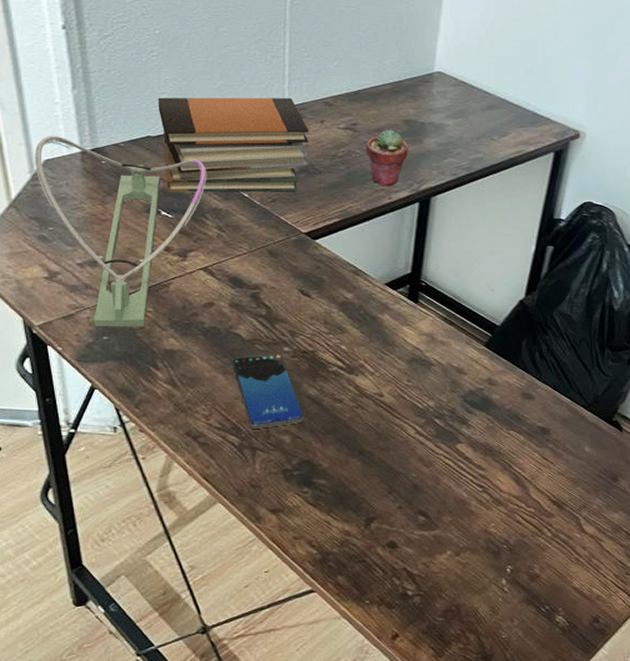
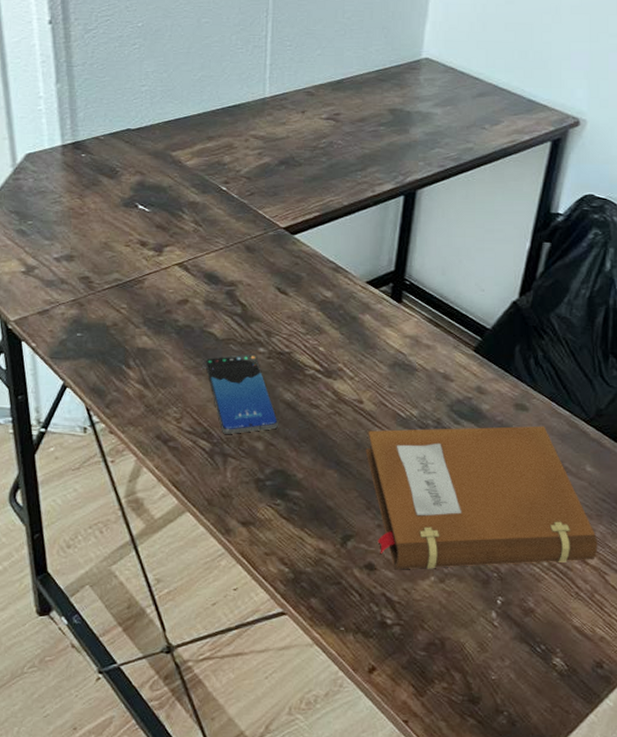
desk lamp: present [34,135,207,327] -> none [16,129,185,324]
book stack: present [158,97,310,192] -> none [138,87,290,185]
potted succulent: present [366,129,409,187] -> none [348,119,394,179]
notebook: none [386,412,595,547] -> present [365,426,598,570]

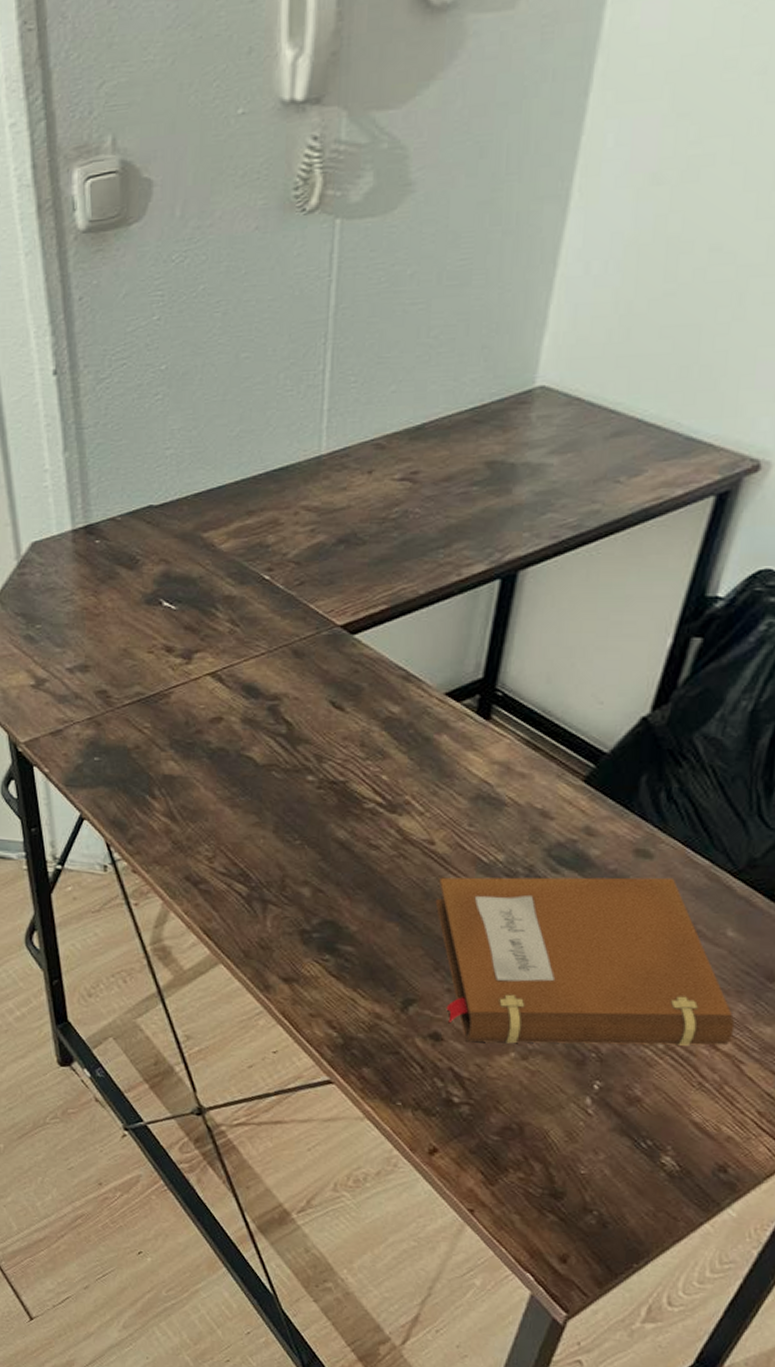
smartphone: present [205,353,278,434] -> none [242,782,329,877]

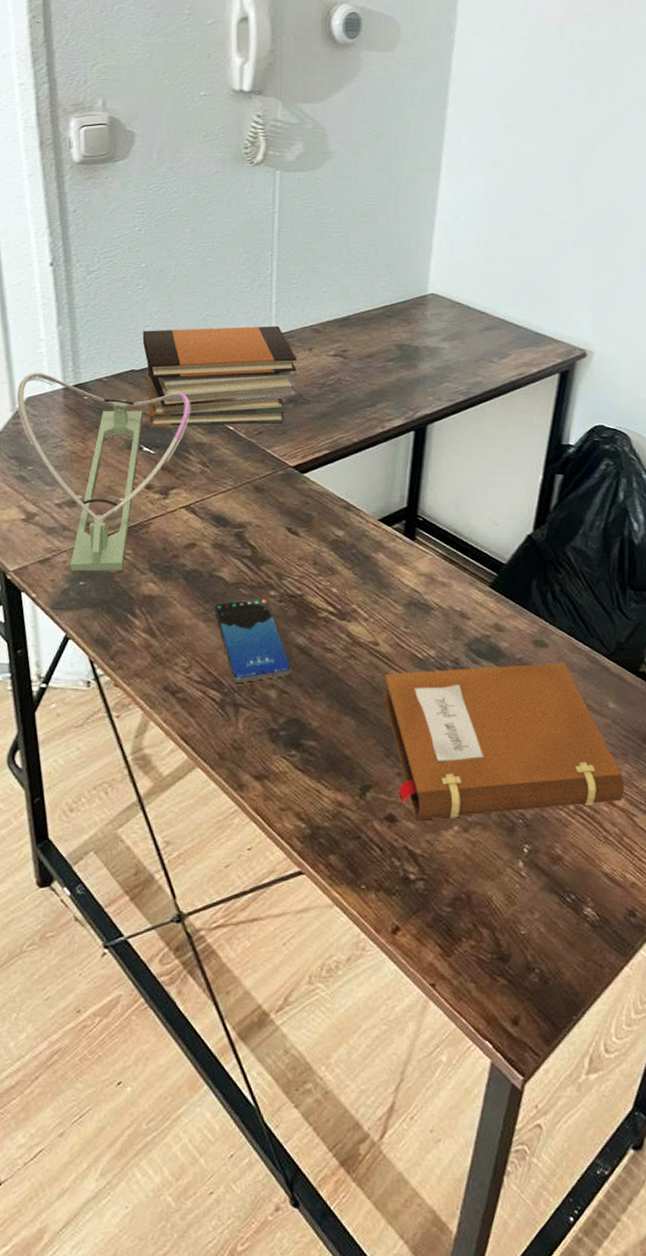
desk lamp: none [21,511,219,747] -> present [16,372,191,572]
book stack: none [162,441,353,575] -> present [142,325,298,426]
smartphone: none [242,782,329,877] -> present [214,597,291,683]

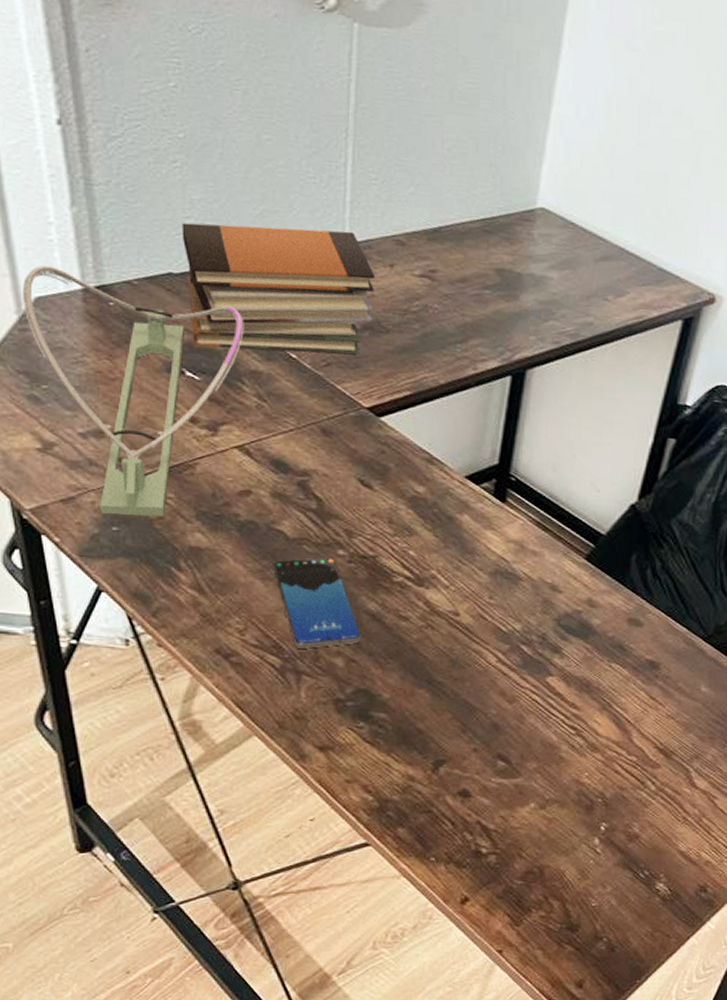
notebook: present [382,662,625,821] -> none [461,643,709,797]

